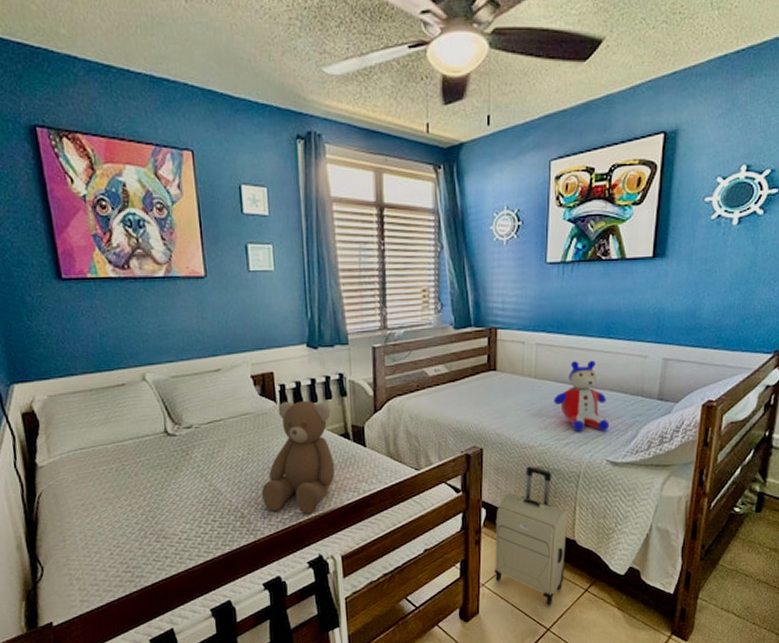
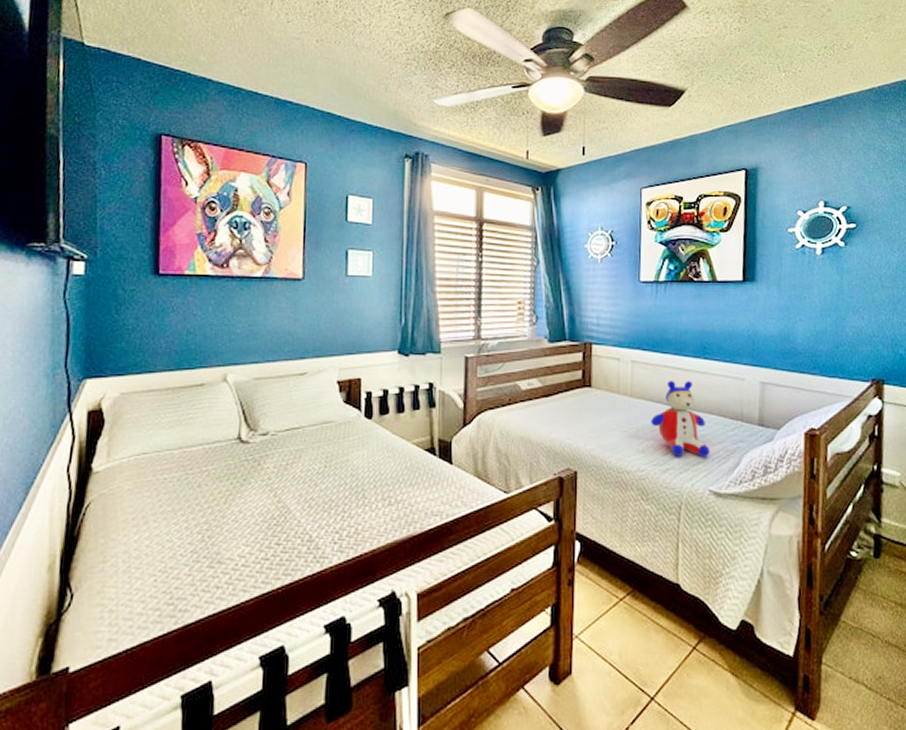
teddy bear: present [262,400,335,514] -> none [335,410,418,540]
suitcase: present [494,466,568,606] -> none [589,494,670,667]

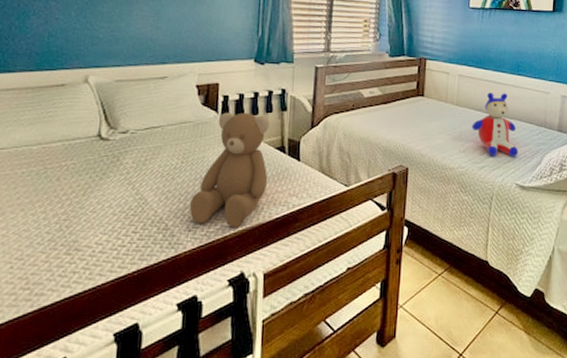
teddy bear: none [335,410,418,540] -> present [190,112,270,227]

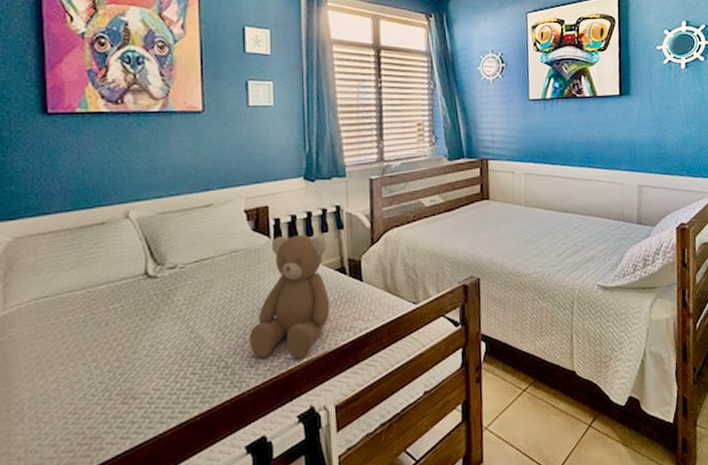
stuffed animal: present [472,93,519,157] -> none [544,188,597,258]

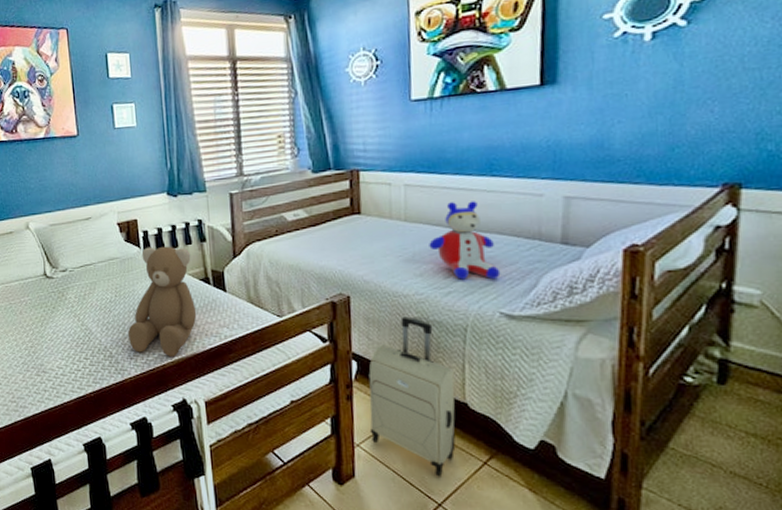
suitcase: none [495,294,567,447] -> present [368,316,456,477]
stuffed animal: none [544,188,597,258] -> present [429,201,501,280]

